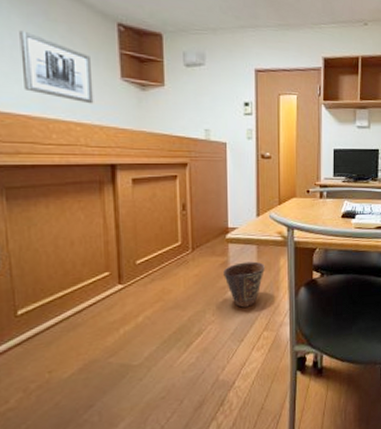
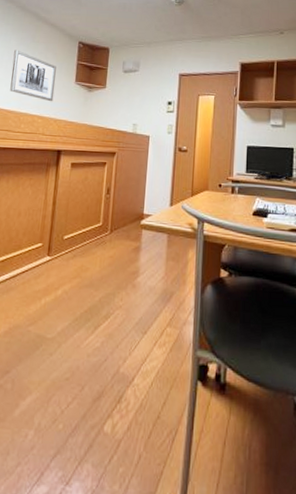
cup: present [223,261,265,308] -> none [135,249,173,297]

